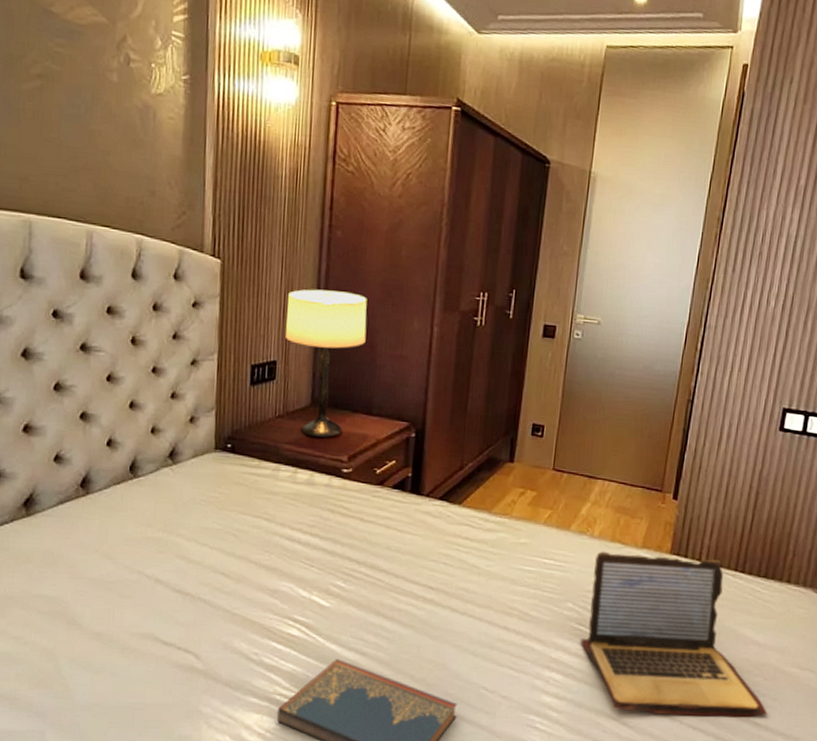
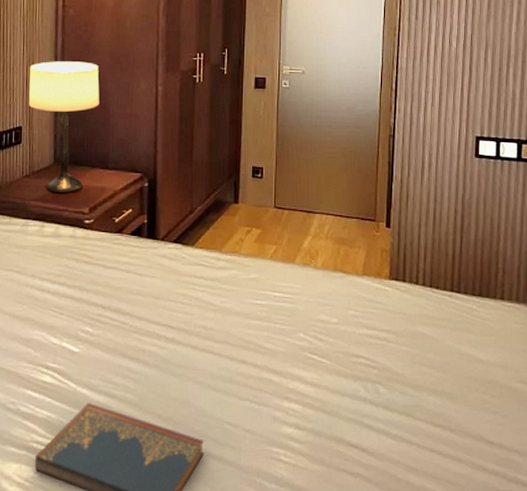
laptop: present [579,551,768,718] -> none [314,281,500,439]

